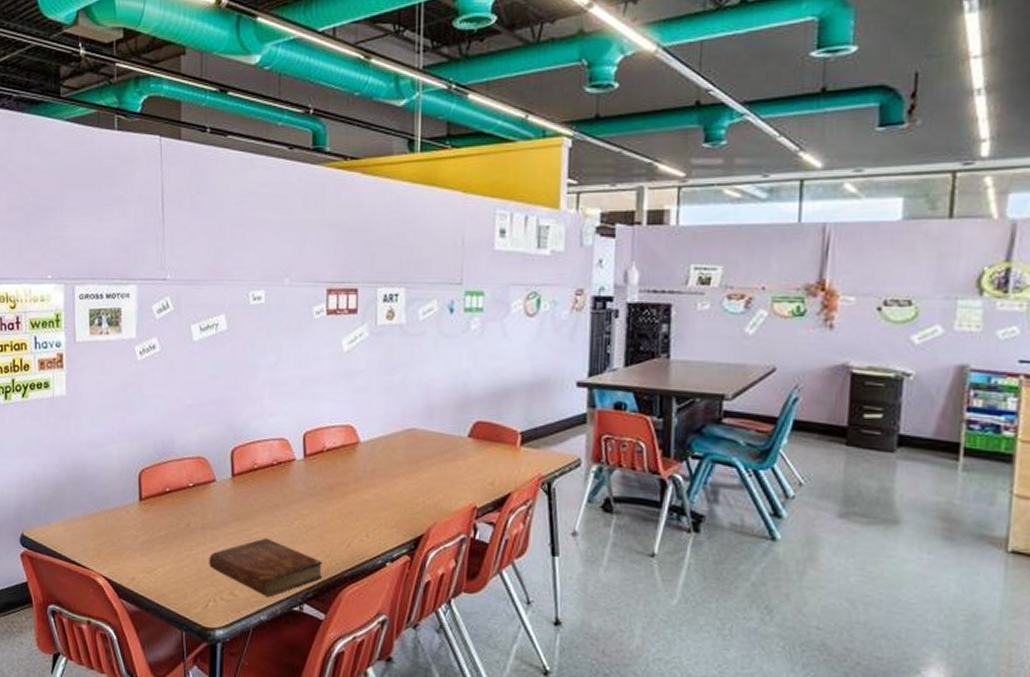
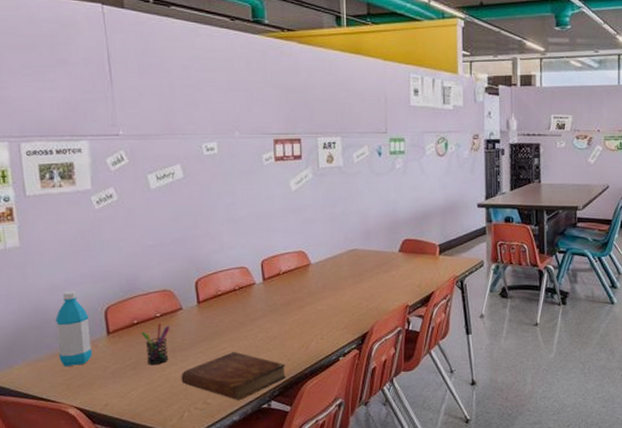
water bottle: none [92,448,124,531] -> present [55,291,92,367]
pen holder: none [173,494,202,541] -> present [142,323,170,365]

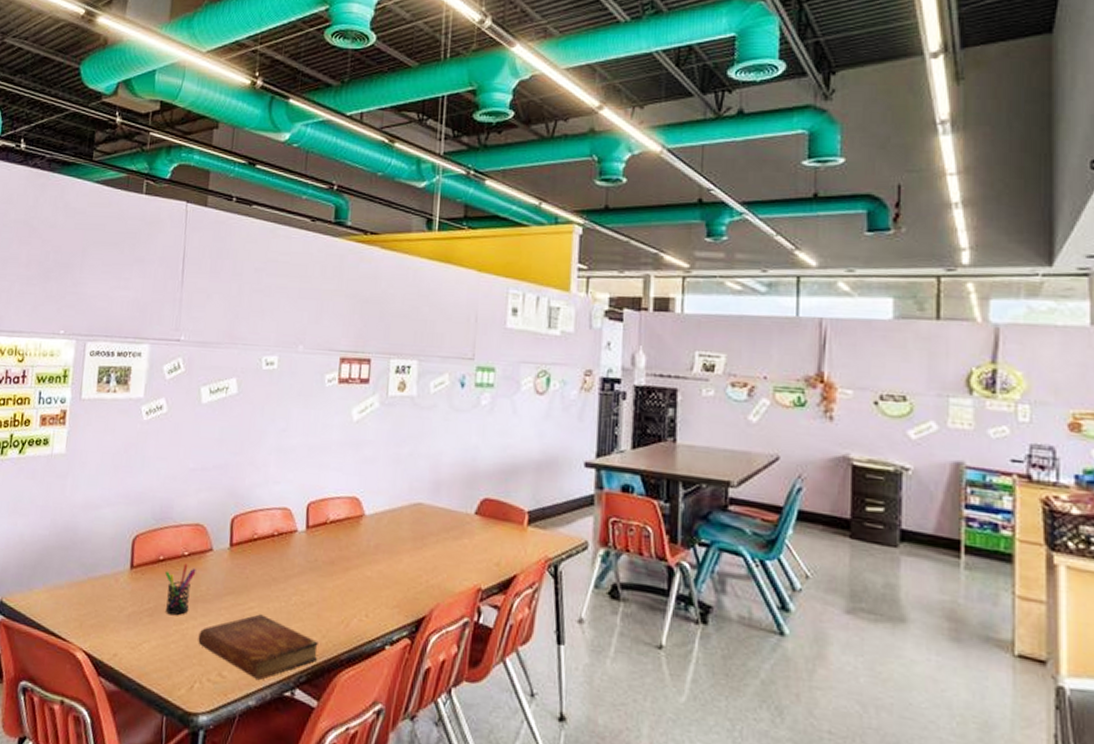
water bottle: present [55,291,92,367] -> none [78,510,116,601]

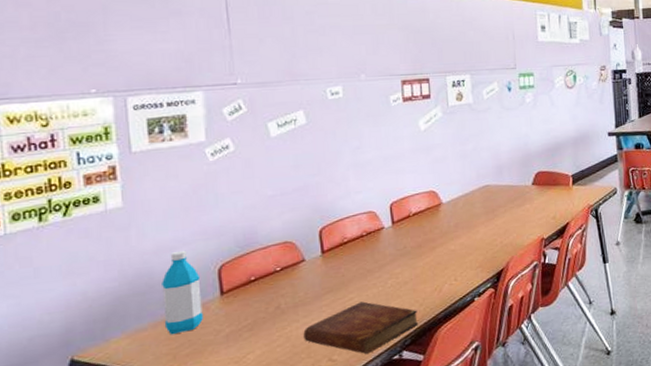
water bottle: none [78,510,116,601] -> present [162,250,203,335]
pen holder: present [165,563,196,615] -> none [260,277,291,324]

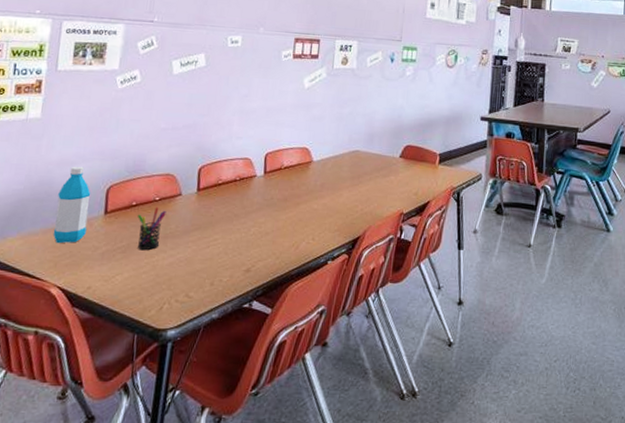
pen holder: none [260,277,291,324] -> present [138,207,166,250]
bible: present [303,301,418,354] -> none [167,244,273,296]

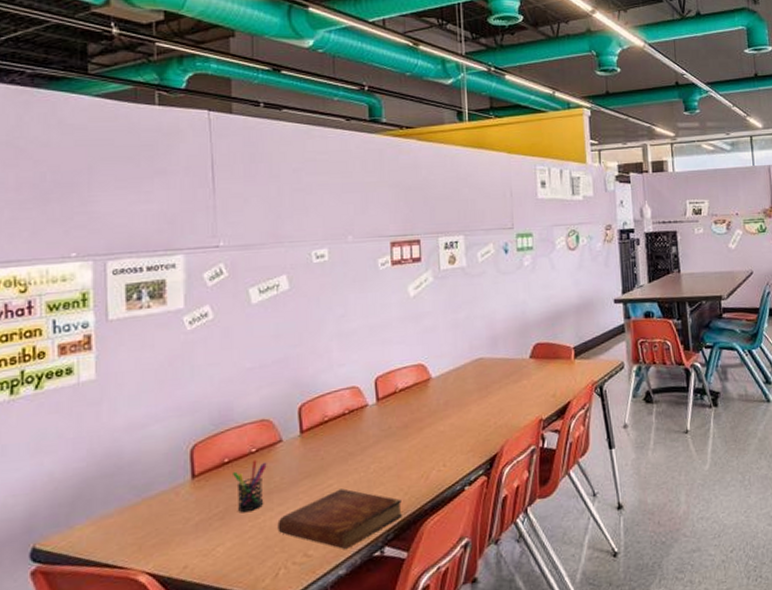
water bottle: present [53,166,91,244] -> none [131,427,172,523]
bible: none [167,244,273,296] -> present [277,488,402,549]

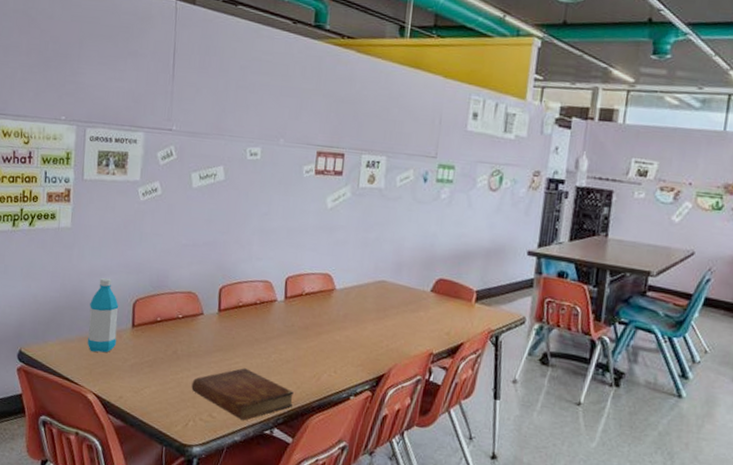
water bottle: none [131,427,172,523] -> present [87,277,119,353]
pen holder: present [233,460,267,512] -> none [163,324,189,367]

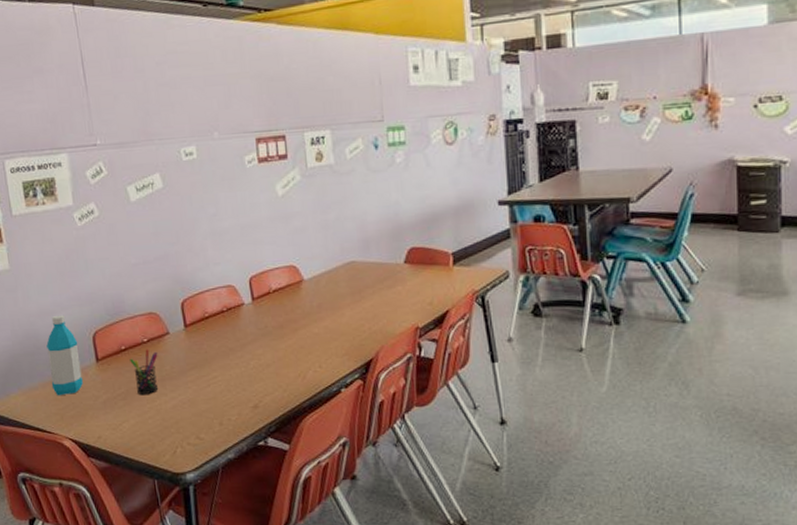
pen holder: none [163,324,189,367] -> present [130,349,158,394]
bible: present [191,368,294,420] -> none [171,381,282,436]

